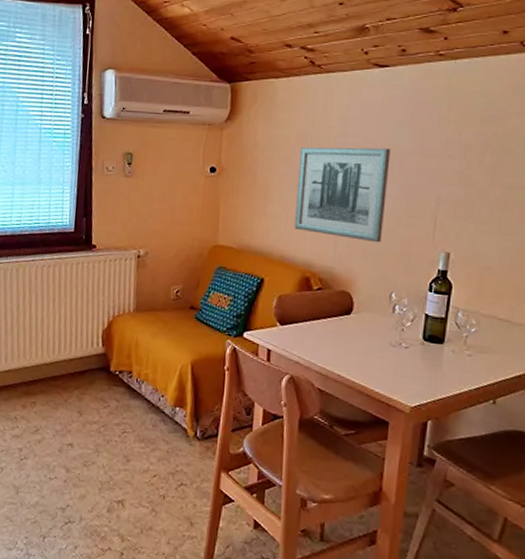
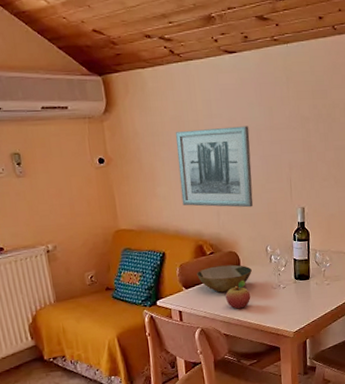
bowl: none [297,304,367,338] -> present [197,264,252,293]
fruit: none [328,327,361,363] -> present [226,280,251,309]

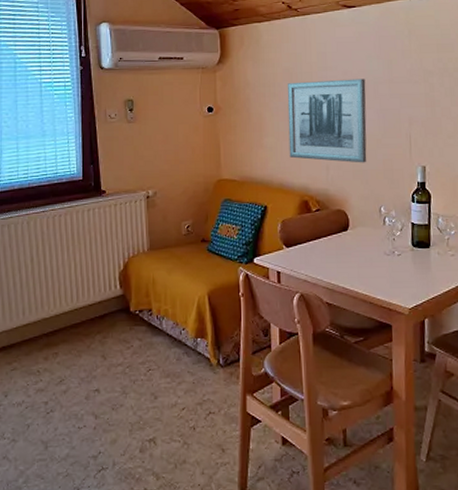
bowl: present [197,264,252,293] -> none [300,224,362,255]
fruit: present [226,280,251,309] -> none [331,242,360,275]

